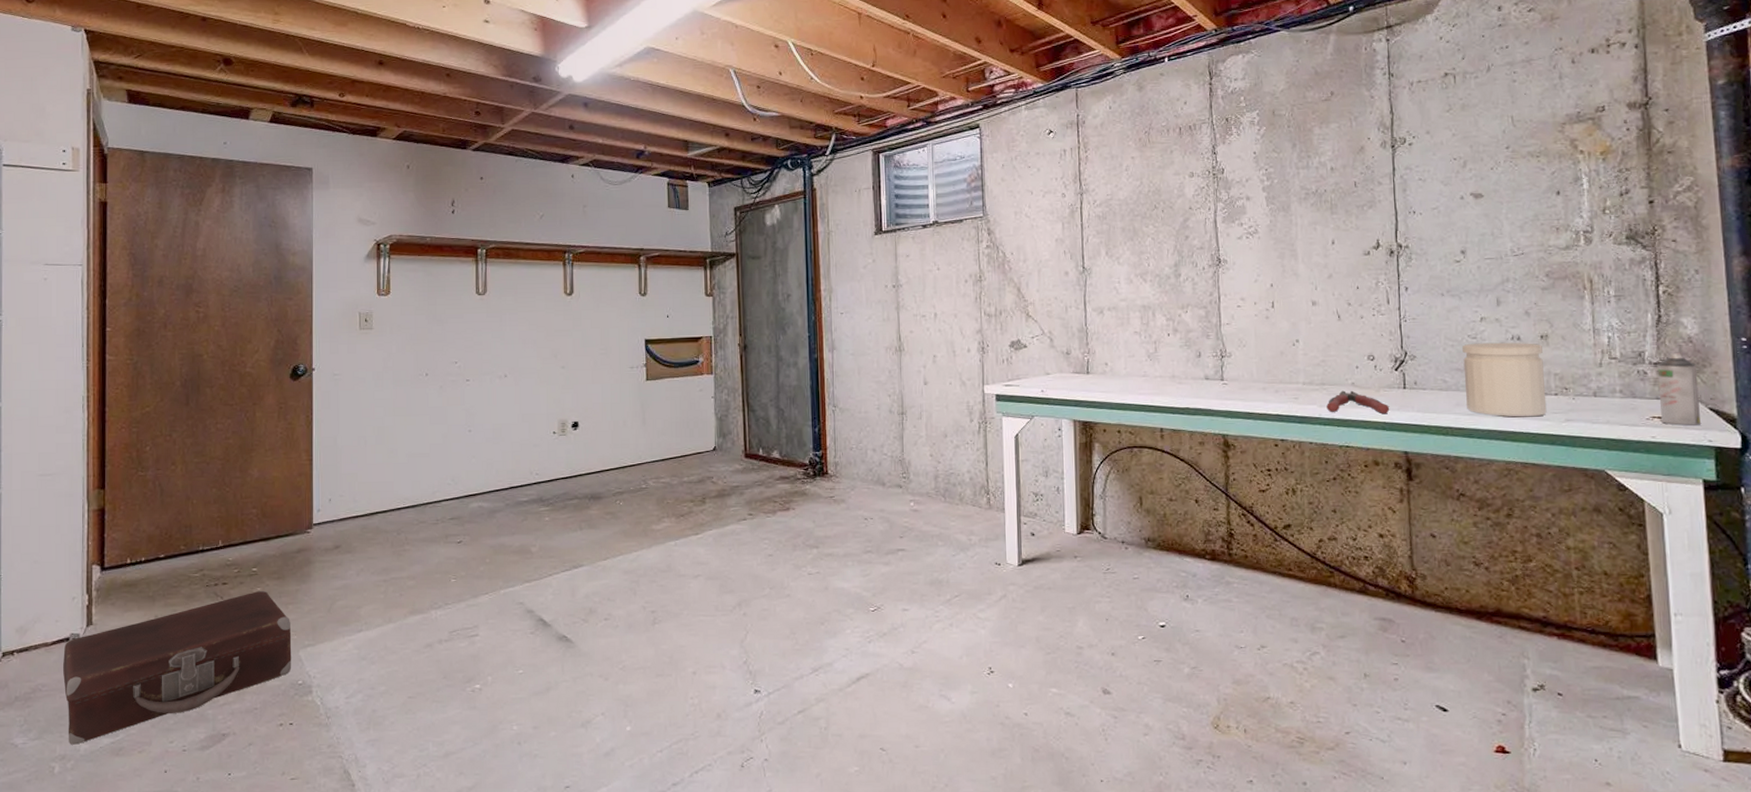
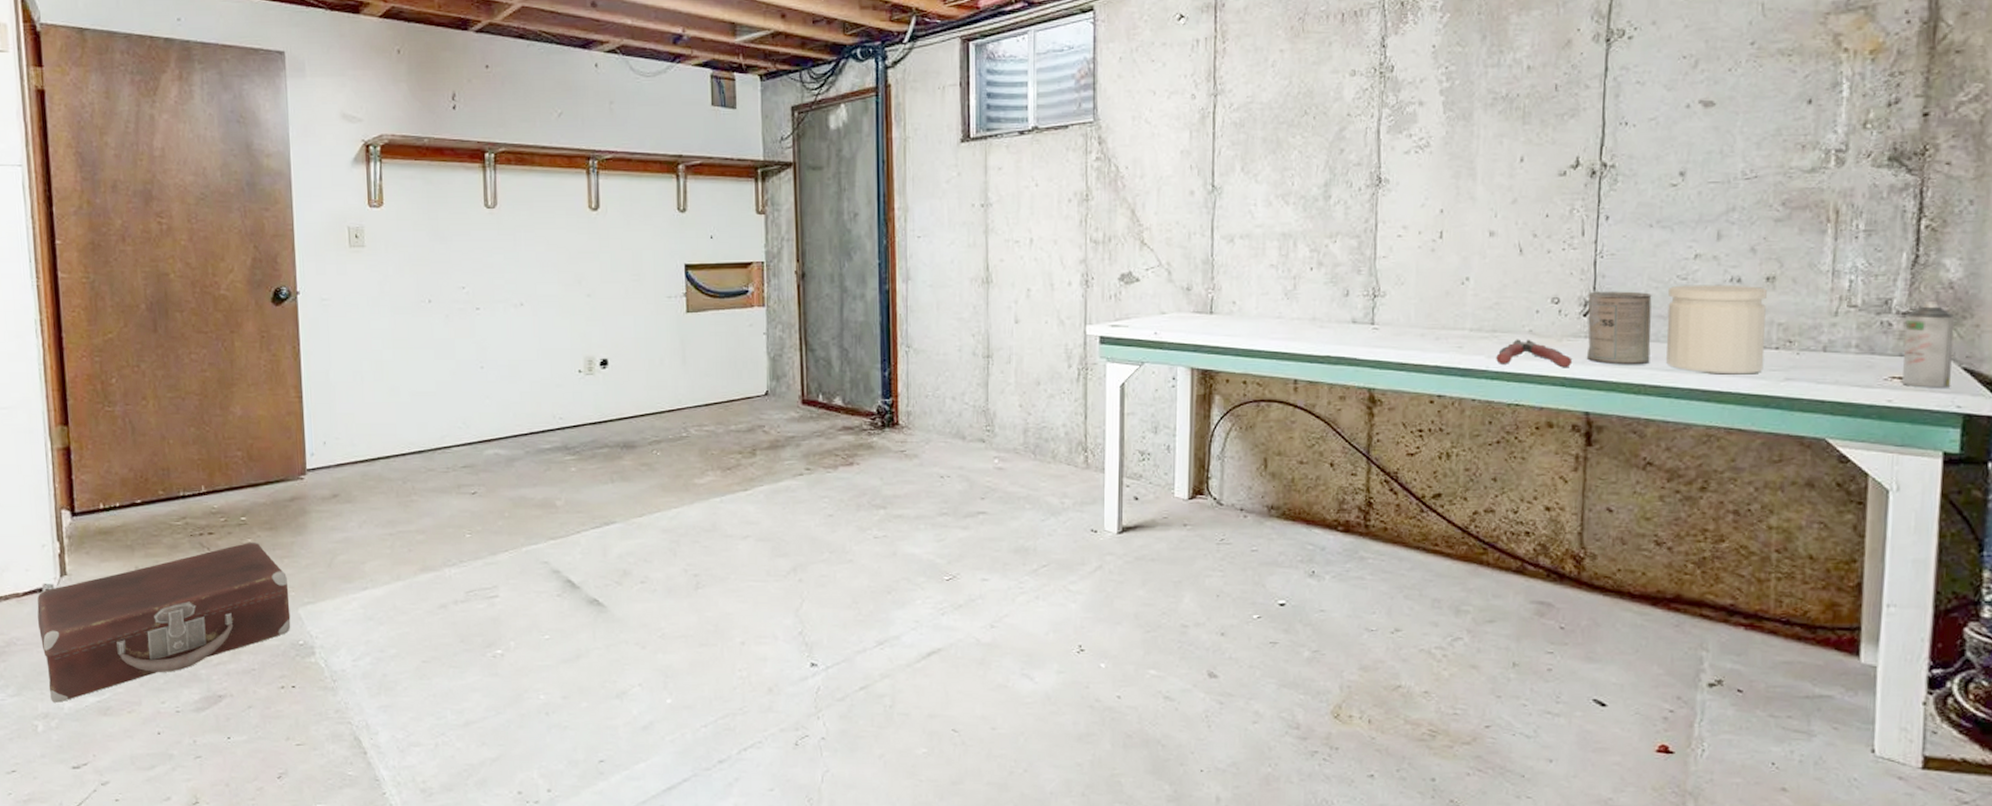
paint can: none [1397,349,1453,411] -> present [1586,291,1652,365]

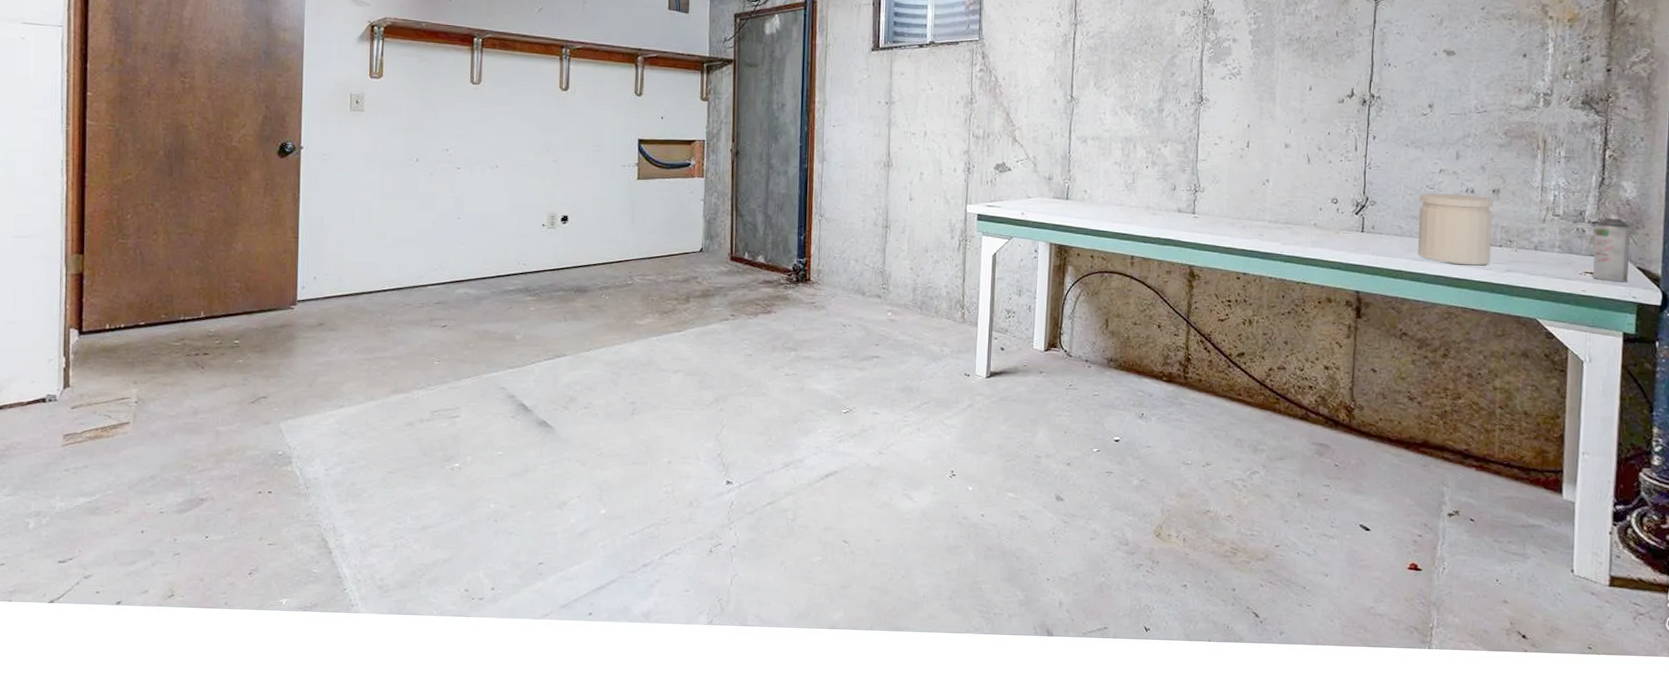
suitcase: present [37,541,291,703] -> none [39,362,273,502]
pliers: present [1496,339,1573,368] -> none [1289,230,1347,255]
paint can: present [1586,291,1652,365] -> none [1357,195,1407,255]

